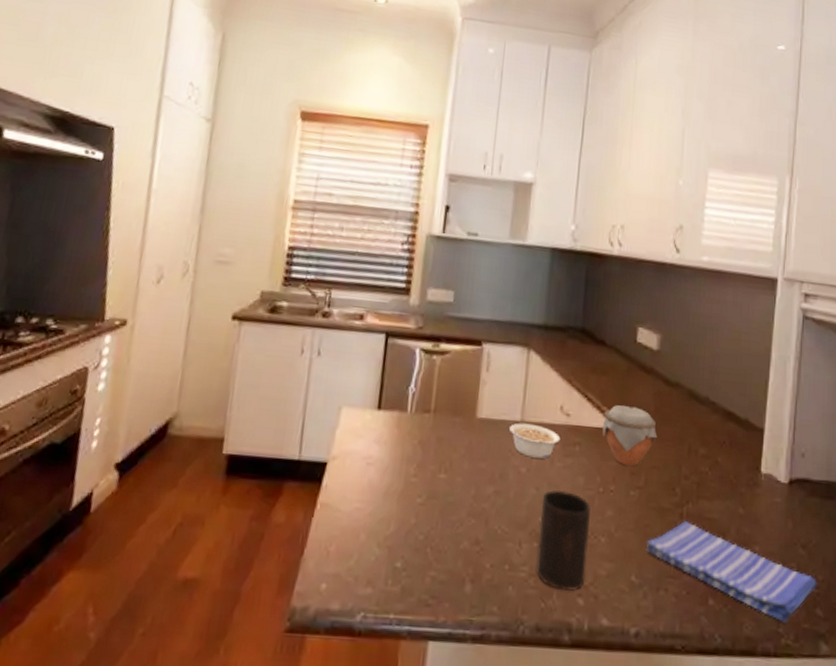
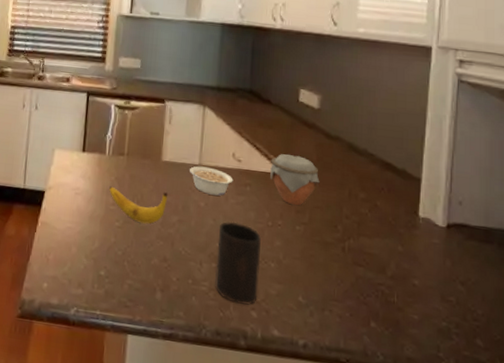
banana: none [410,452,483,499] -> present [109,186,168,224]
dish towel: present [646,521,818,623] -> none [311,254,478,349]

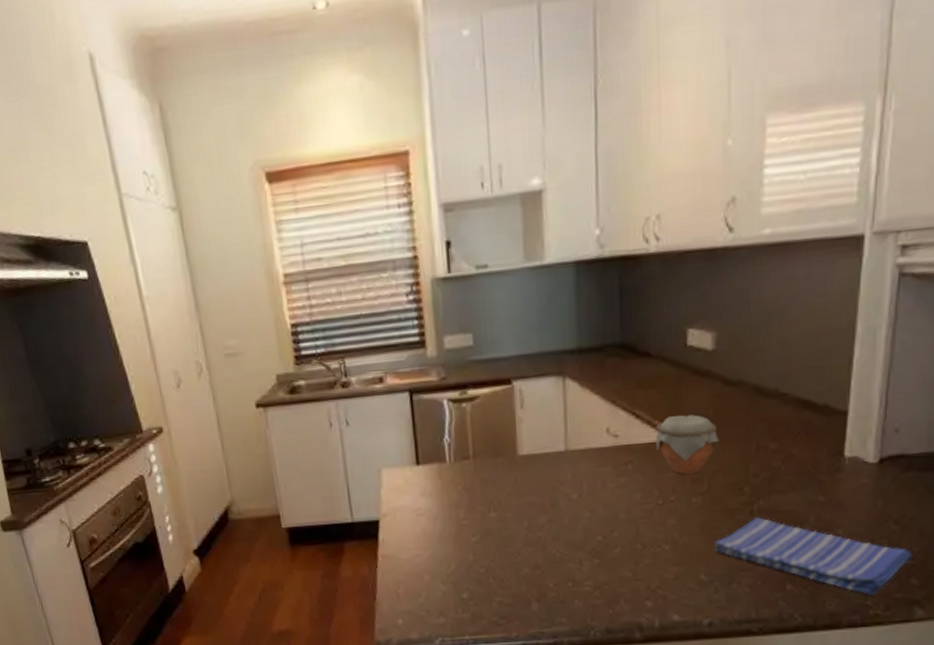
banana: present [109,186,168,224] -> none [457,491,532,533]
legume: present [190,166,233,196] -> none [554,451,610,484]
cup: present [215,221,261,305] -> none [598,508,652,596]
dish towel: none [311,254,478,349] -> present [714,517,913,596]

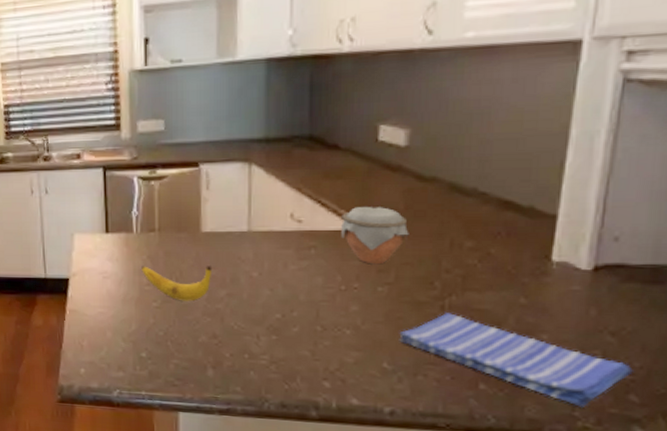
banana: none [457,491,532,533] -> present [142,266,213,302]

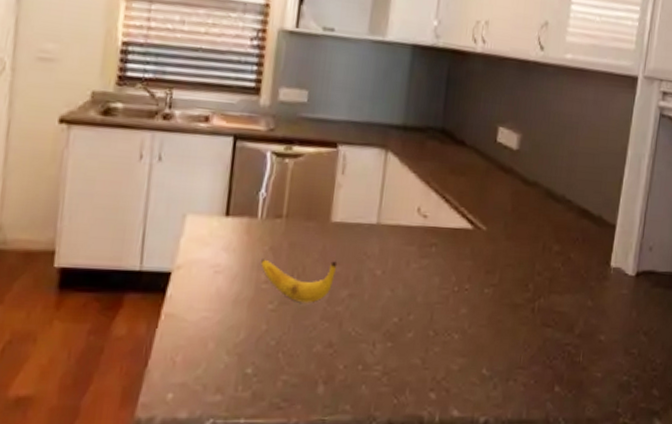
jar: present [341,207,409,265] -> none [459,205,514,266]
dish towel: present [399,313,633,407] -> none [497,315,656,404]

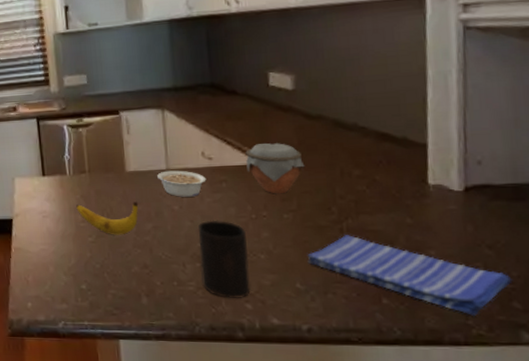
legume: none [365,225,417,261] -> present [157,170,207,197]
cup: none [389,290,445,386] -> present [198,220,251,298]
jar: none [459,205,514,266] -> present [245,143,305,194]
dish towel: none [497,315,656,404] -> present [307,235,512,316]

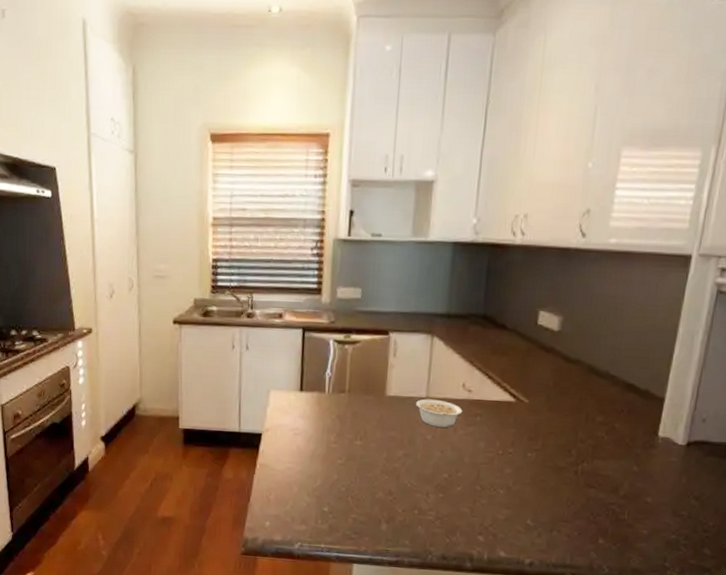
banana: present [76,202,139,235] -> none [330,424,393,460]
cup: present [198,220,251,298] -> none [441,452,490,530]
jar: present [245,143,305,194] -> none [502,381,556,433]
dish towel: present [307,235,512,316] -> none [541,477,708,559]

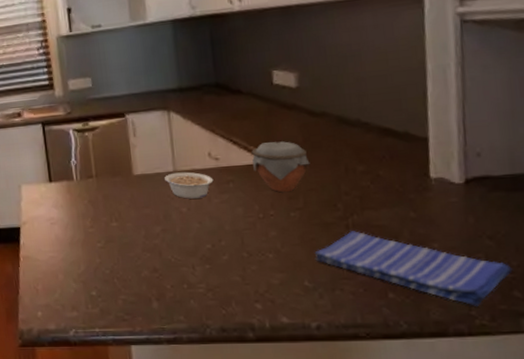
jar: none [502,381,556,433] -> present [251,141,310,193]
dish towel: none [541,477,708,559] -> present [314,231,513,306]

